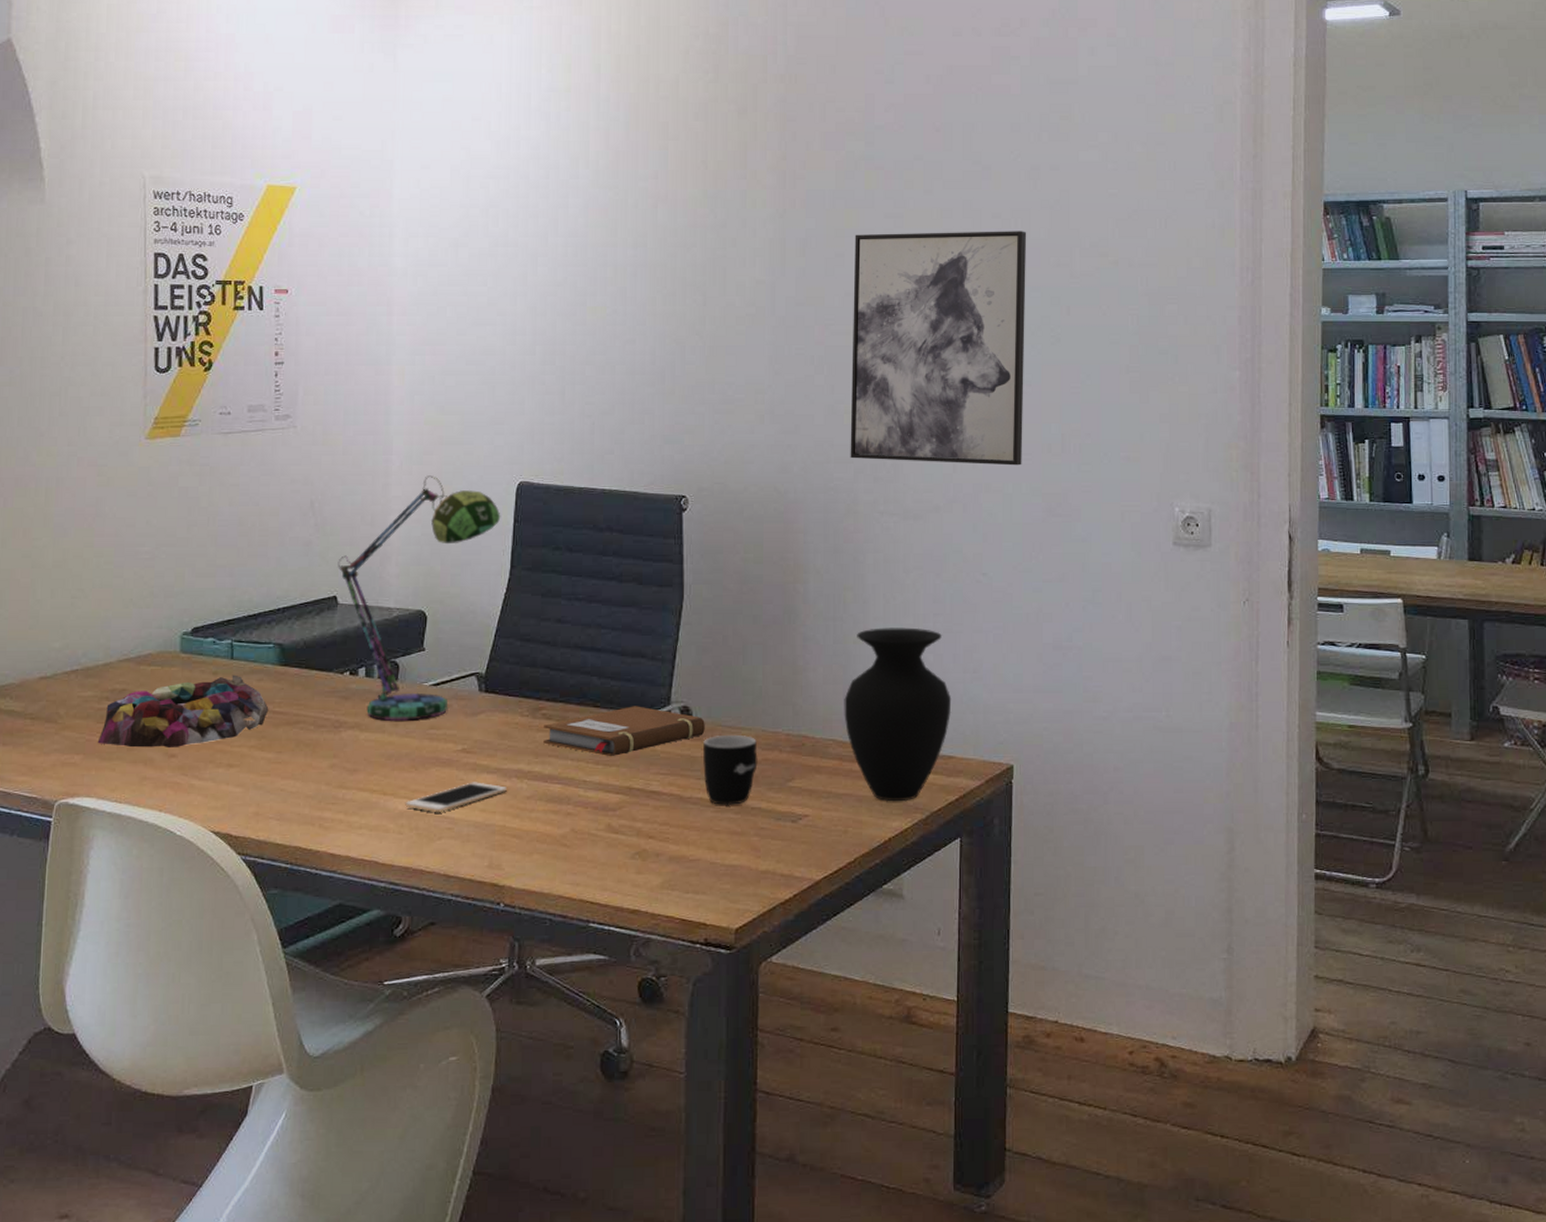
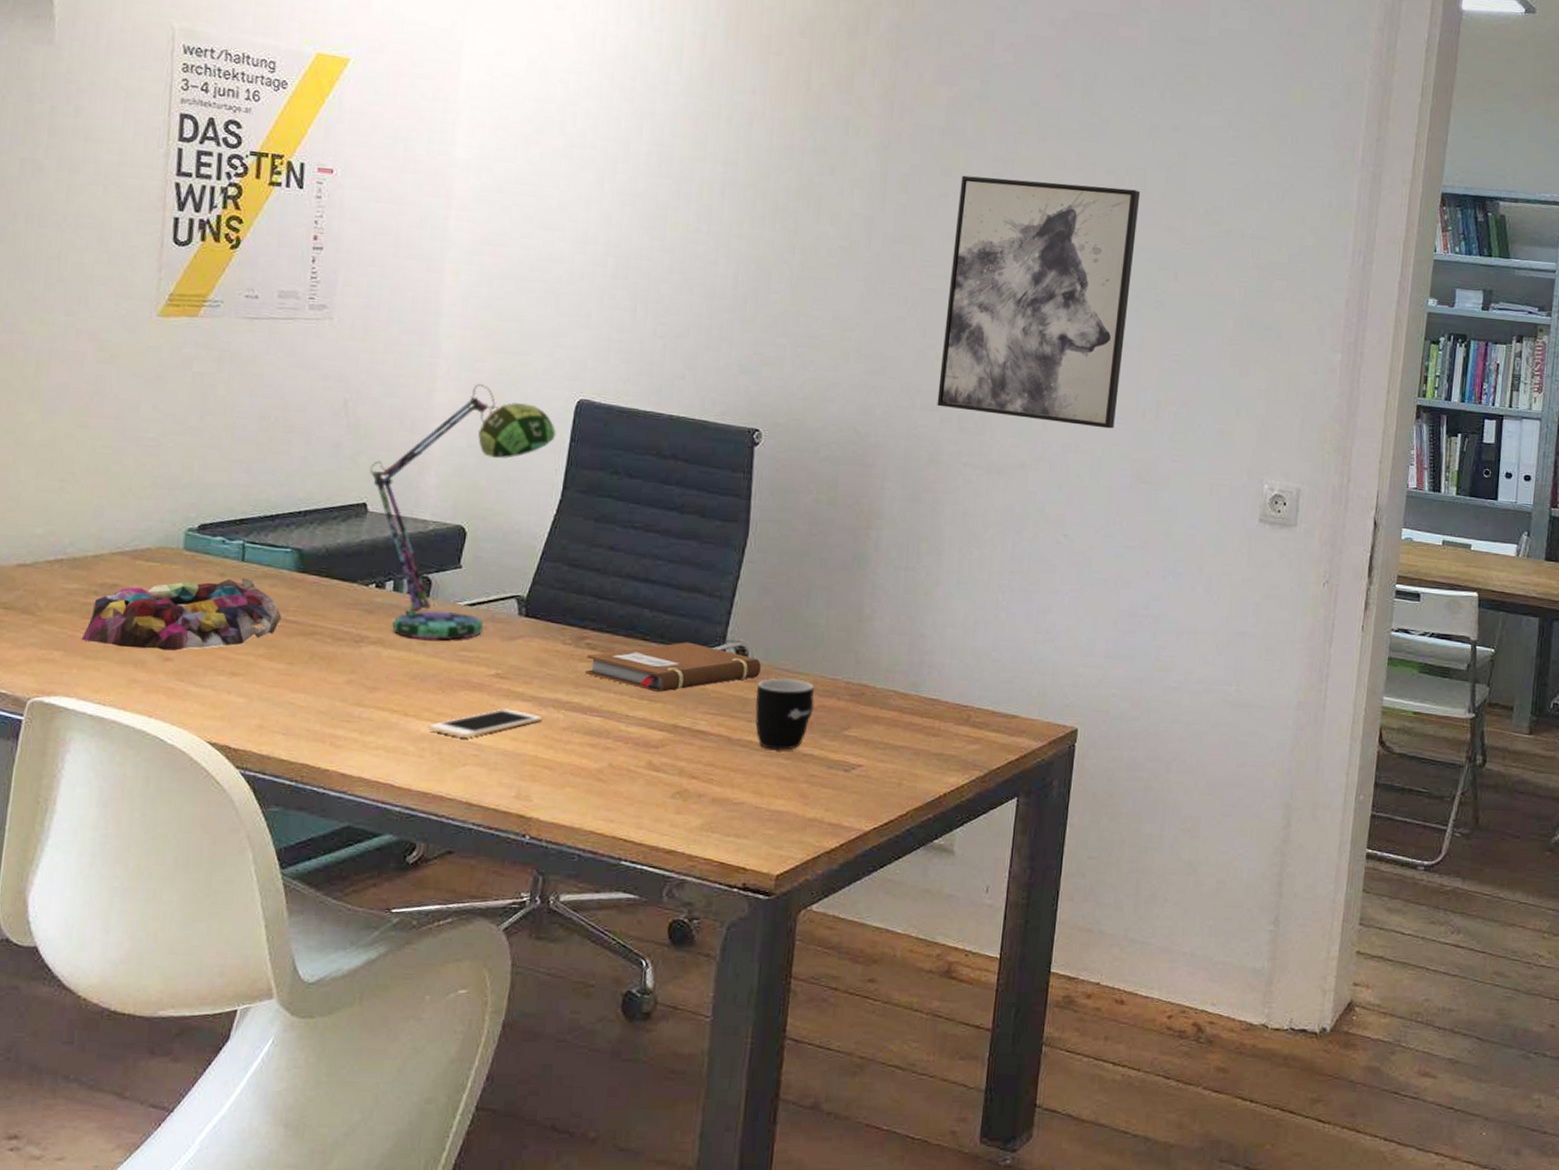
vase: present [844,627,952,802] -> none [908,581,1021,758]

